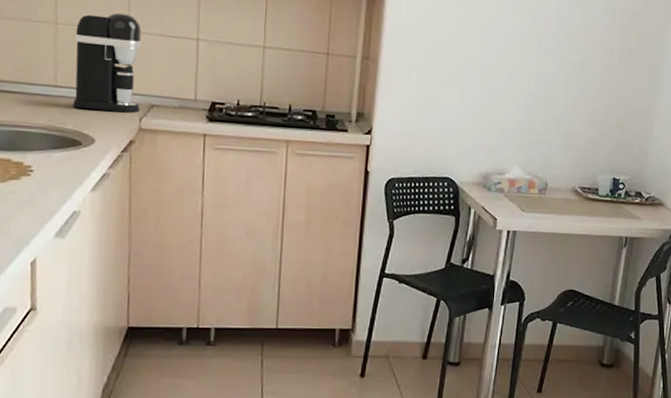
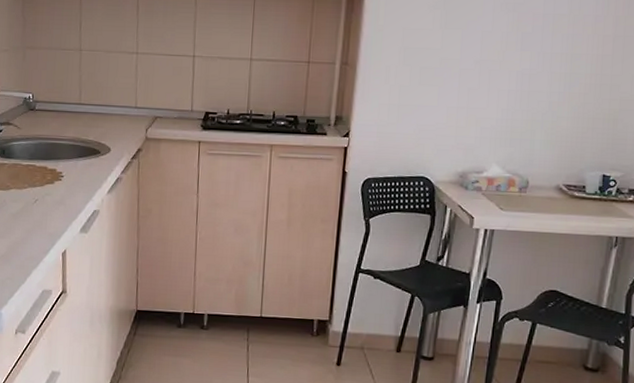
coffee maker: present [73,12,142,113] -> none [93,37,148,125]

